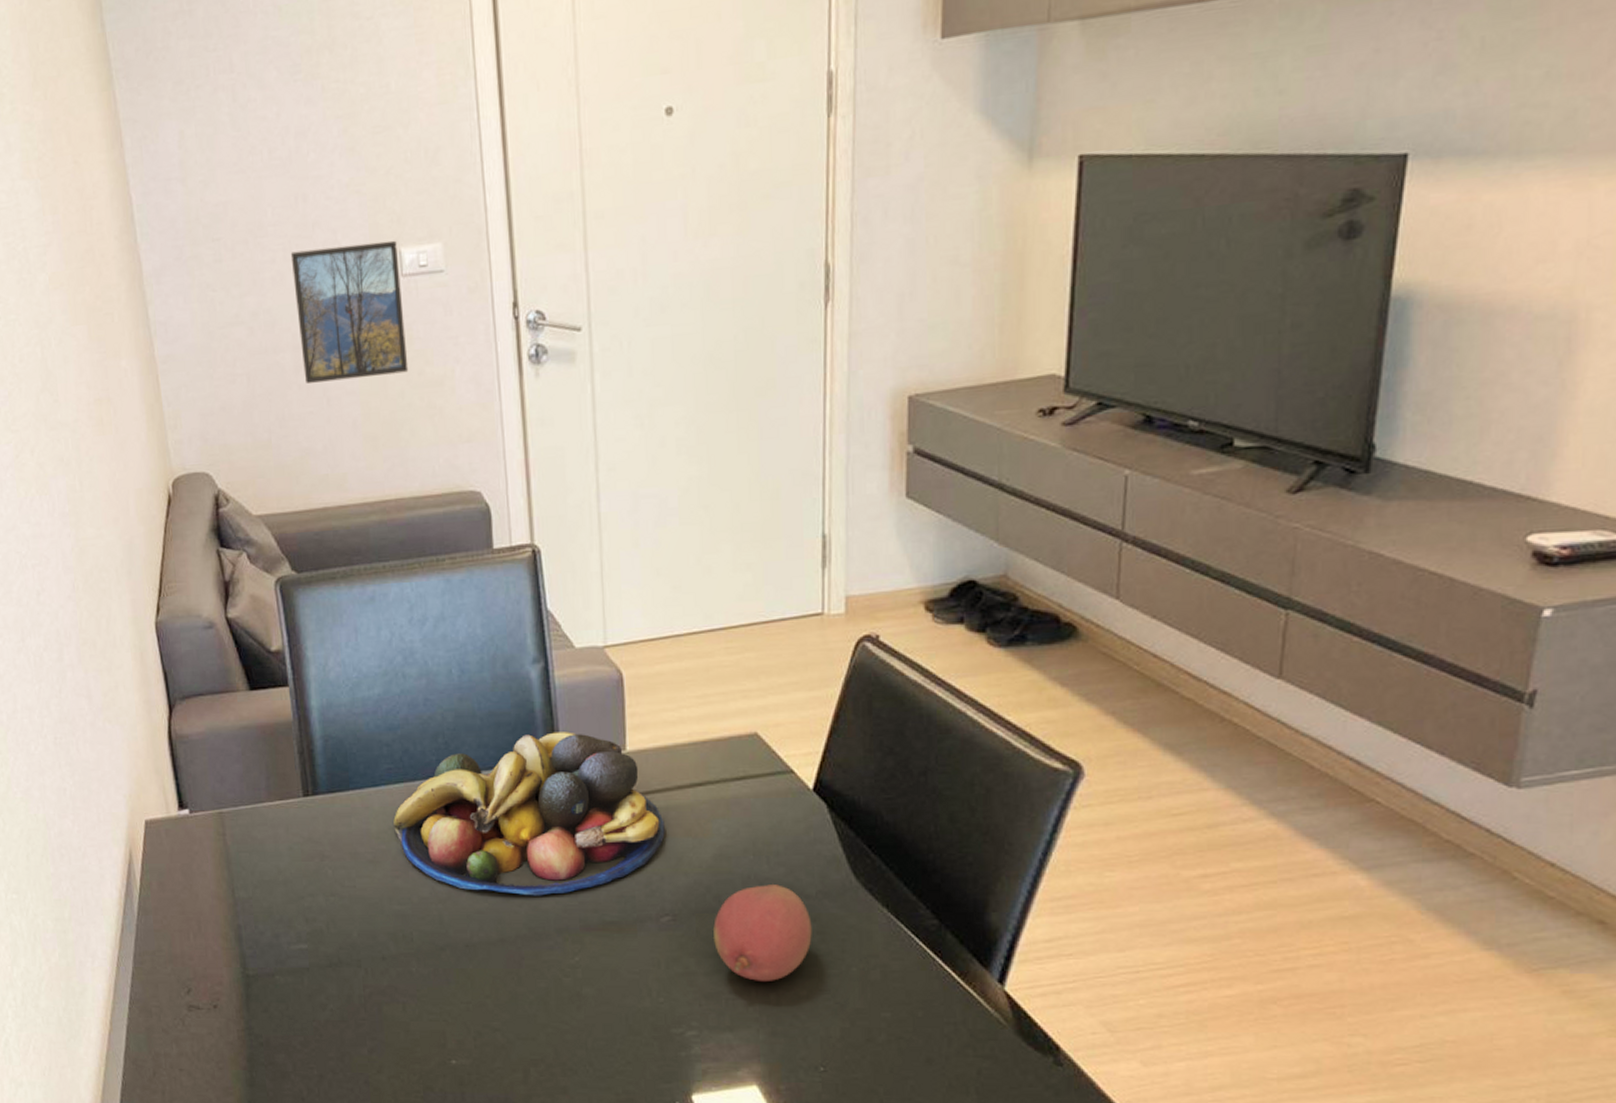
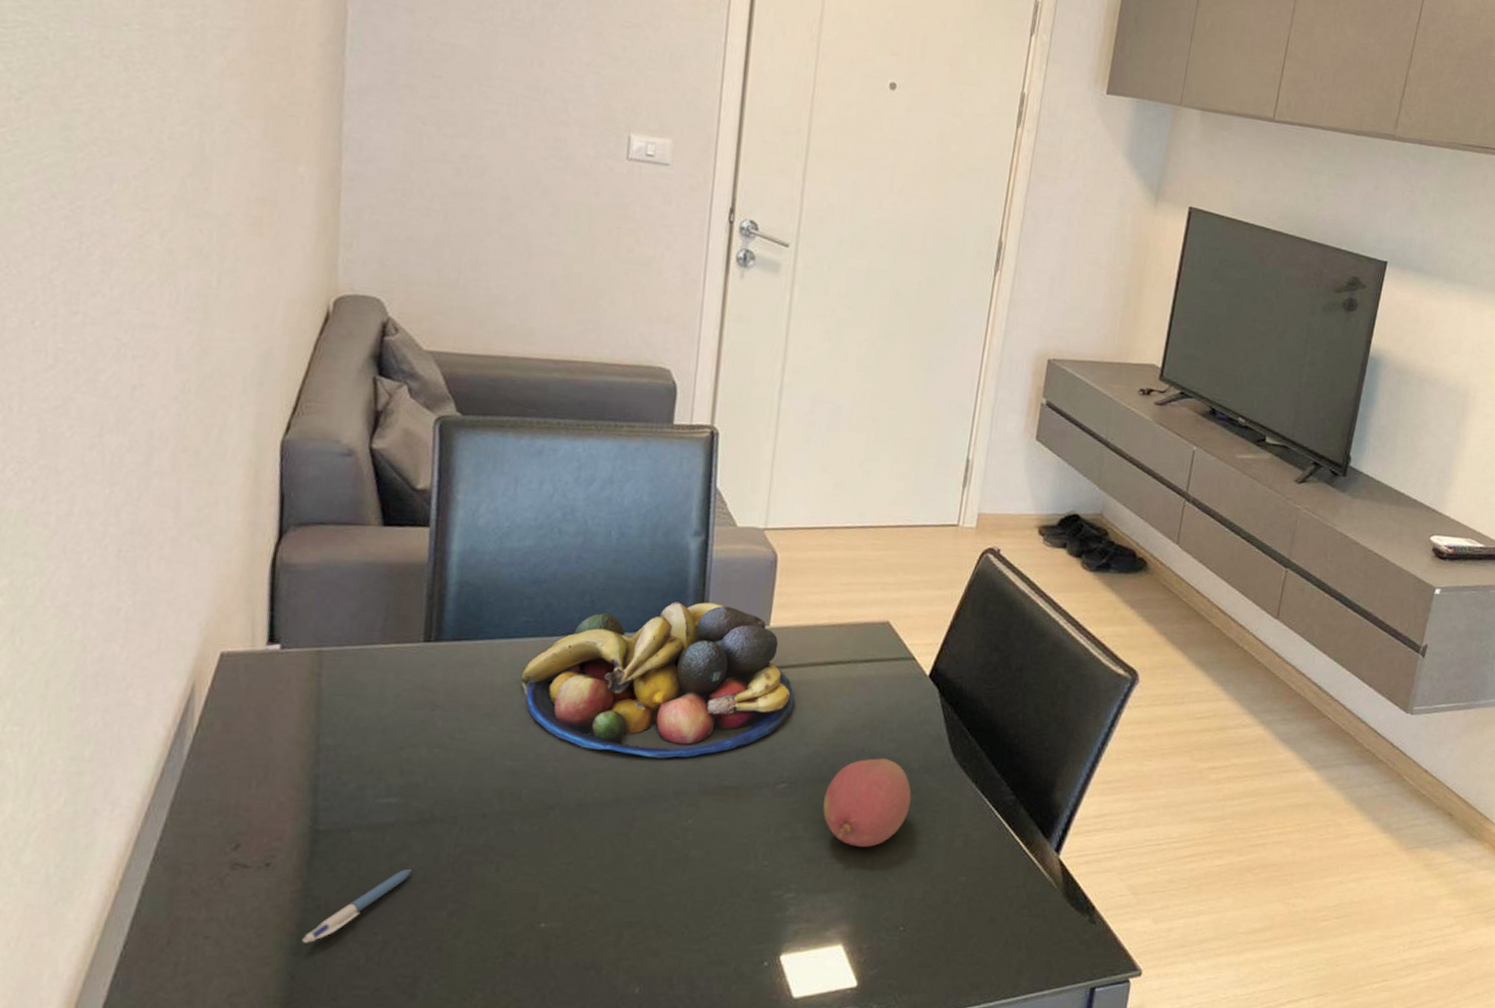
pen: none [254,1008,332,1076] -> present [302,868,413,943]
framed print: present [290,240,409,383] -> none [508,109,628,247]

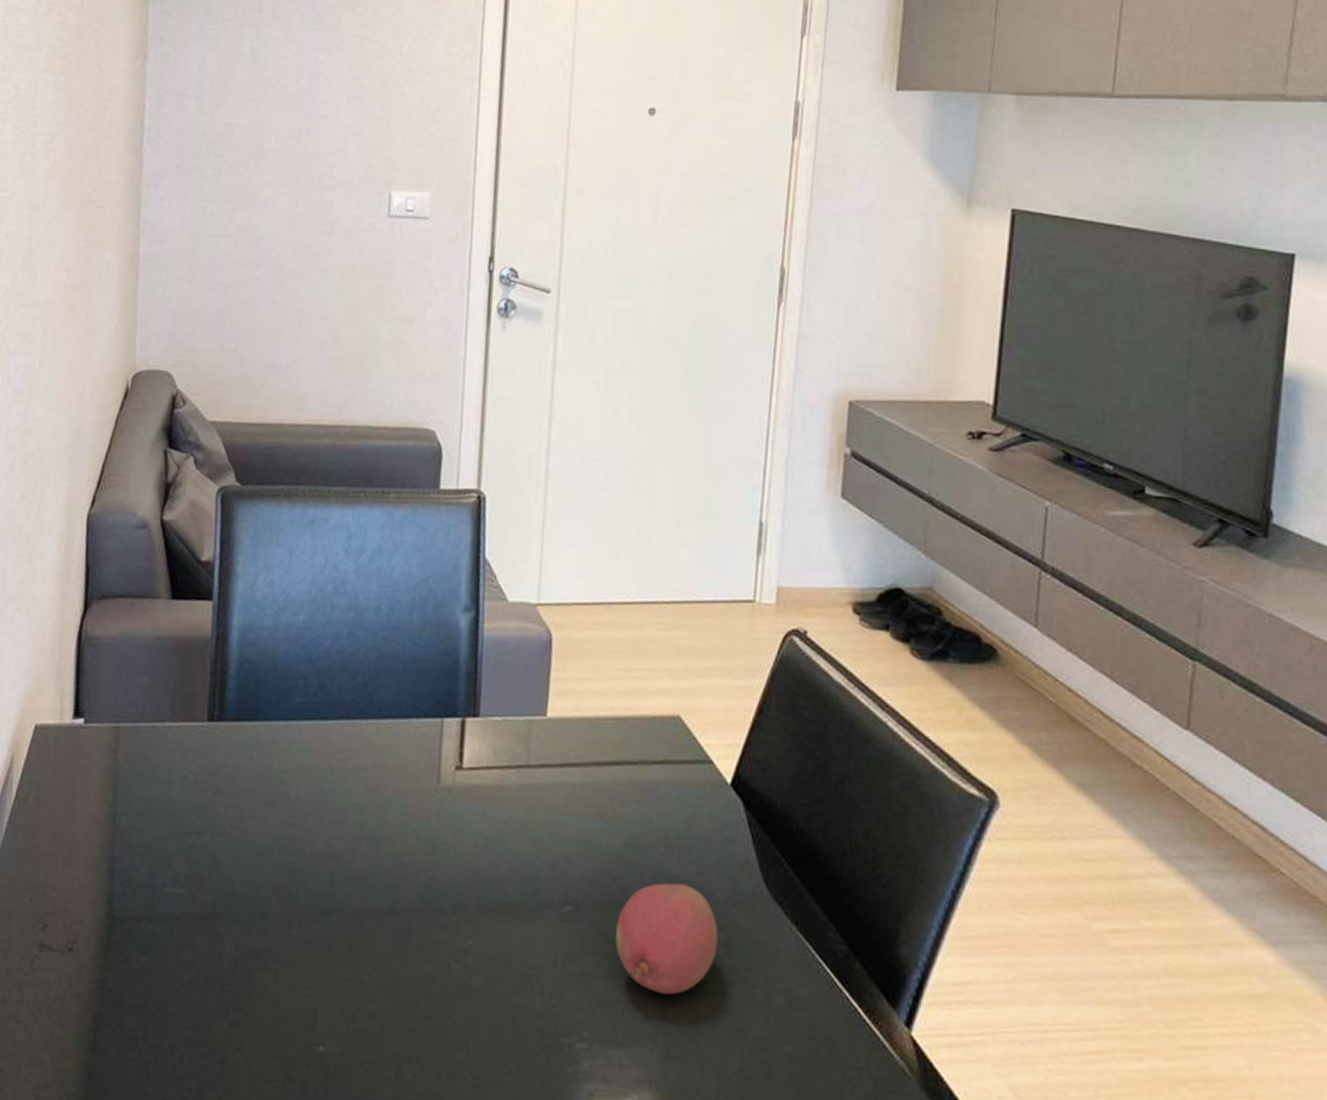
pen: present [302,868,413,943] -> none [98,967,197,1040]
fruit bowl: present [521,602,795,759] -> none [297,685,578,866]

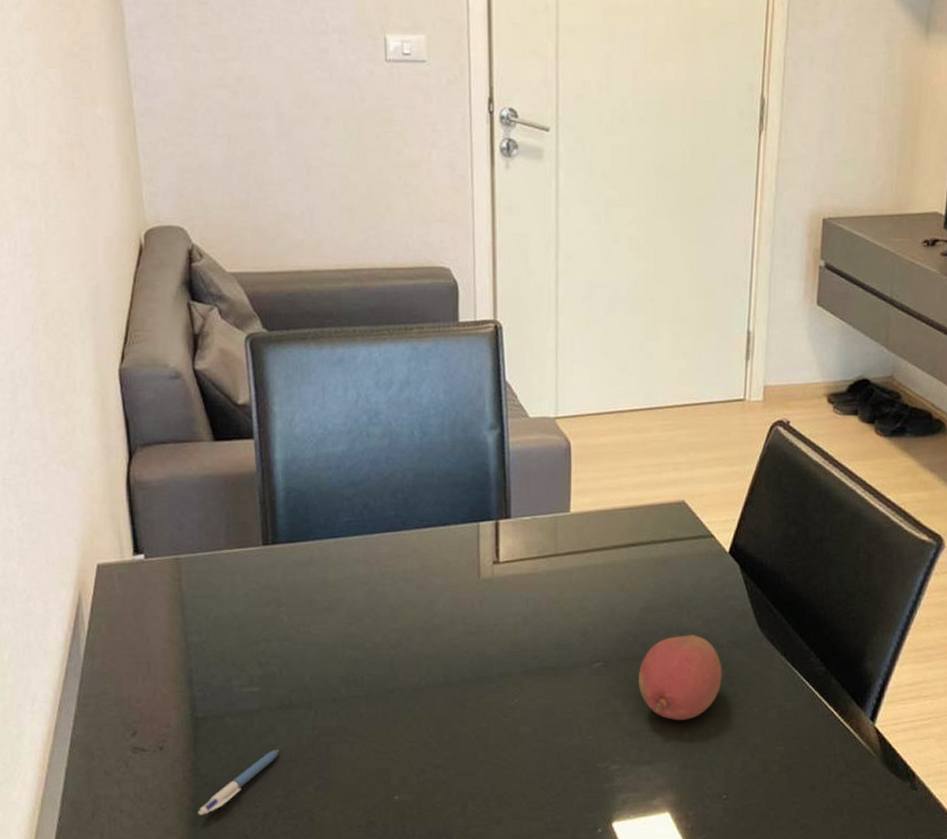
pen: none [98,967,197,1040] -> present [198,749,280,815]

